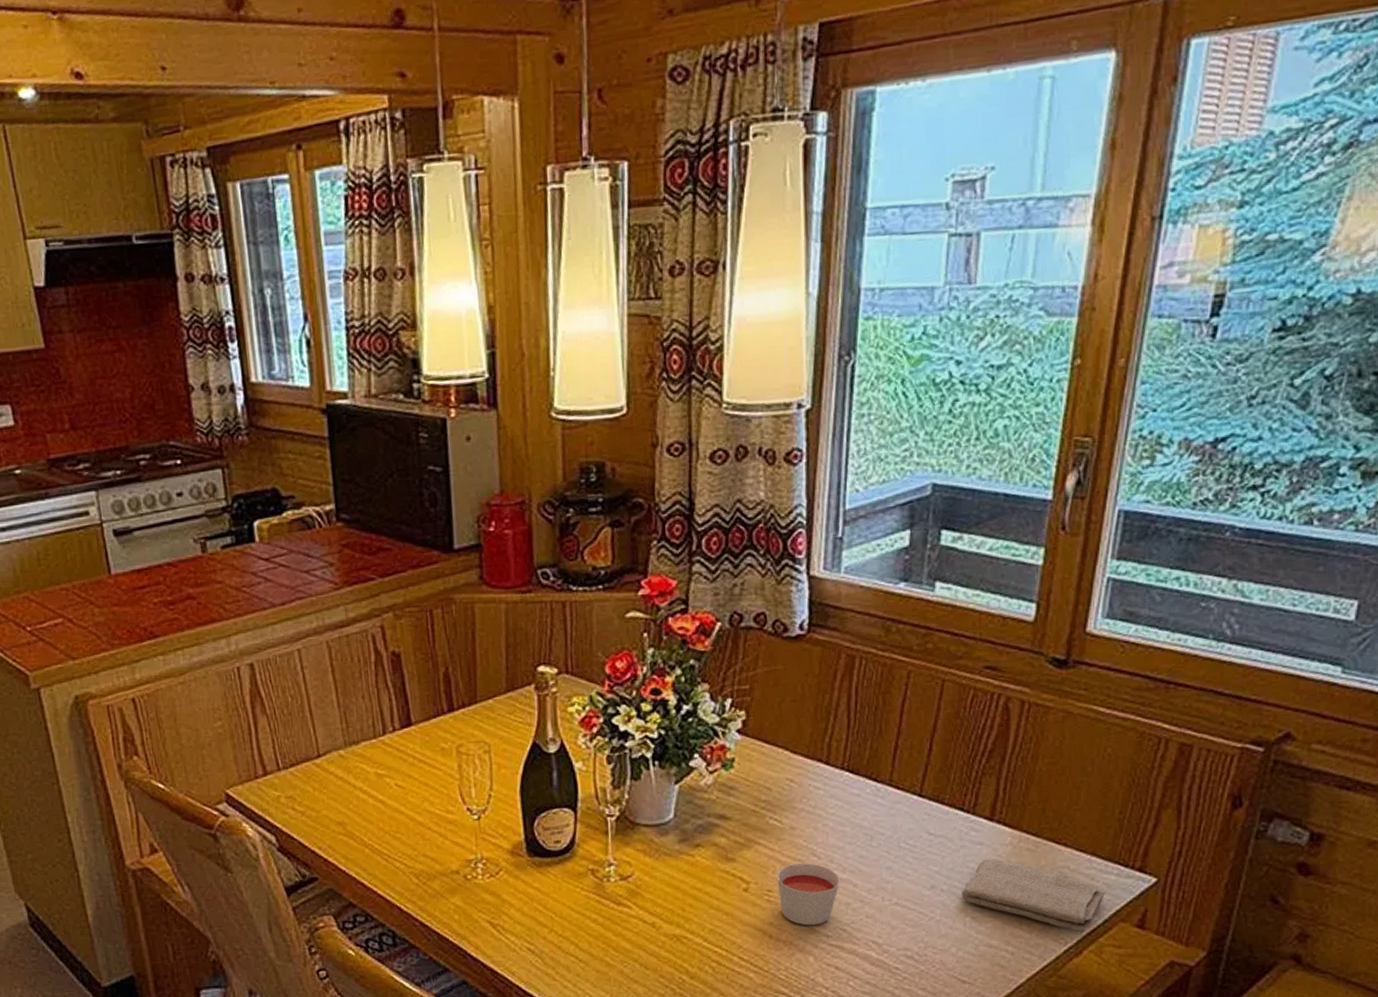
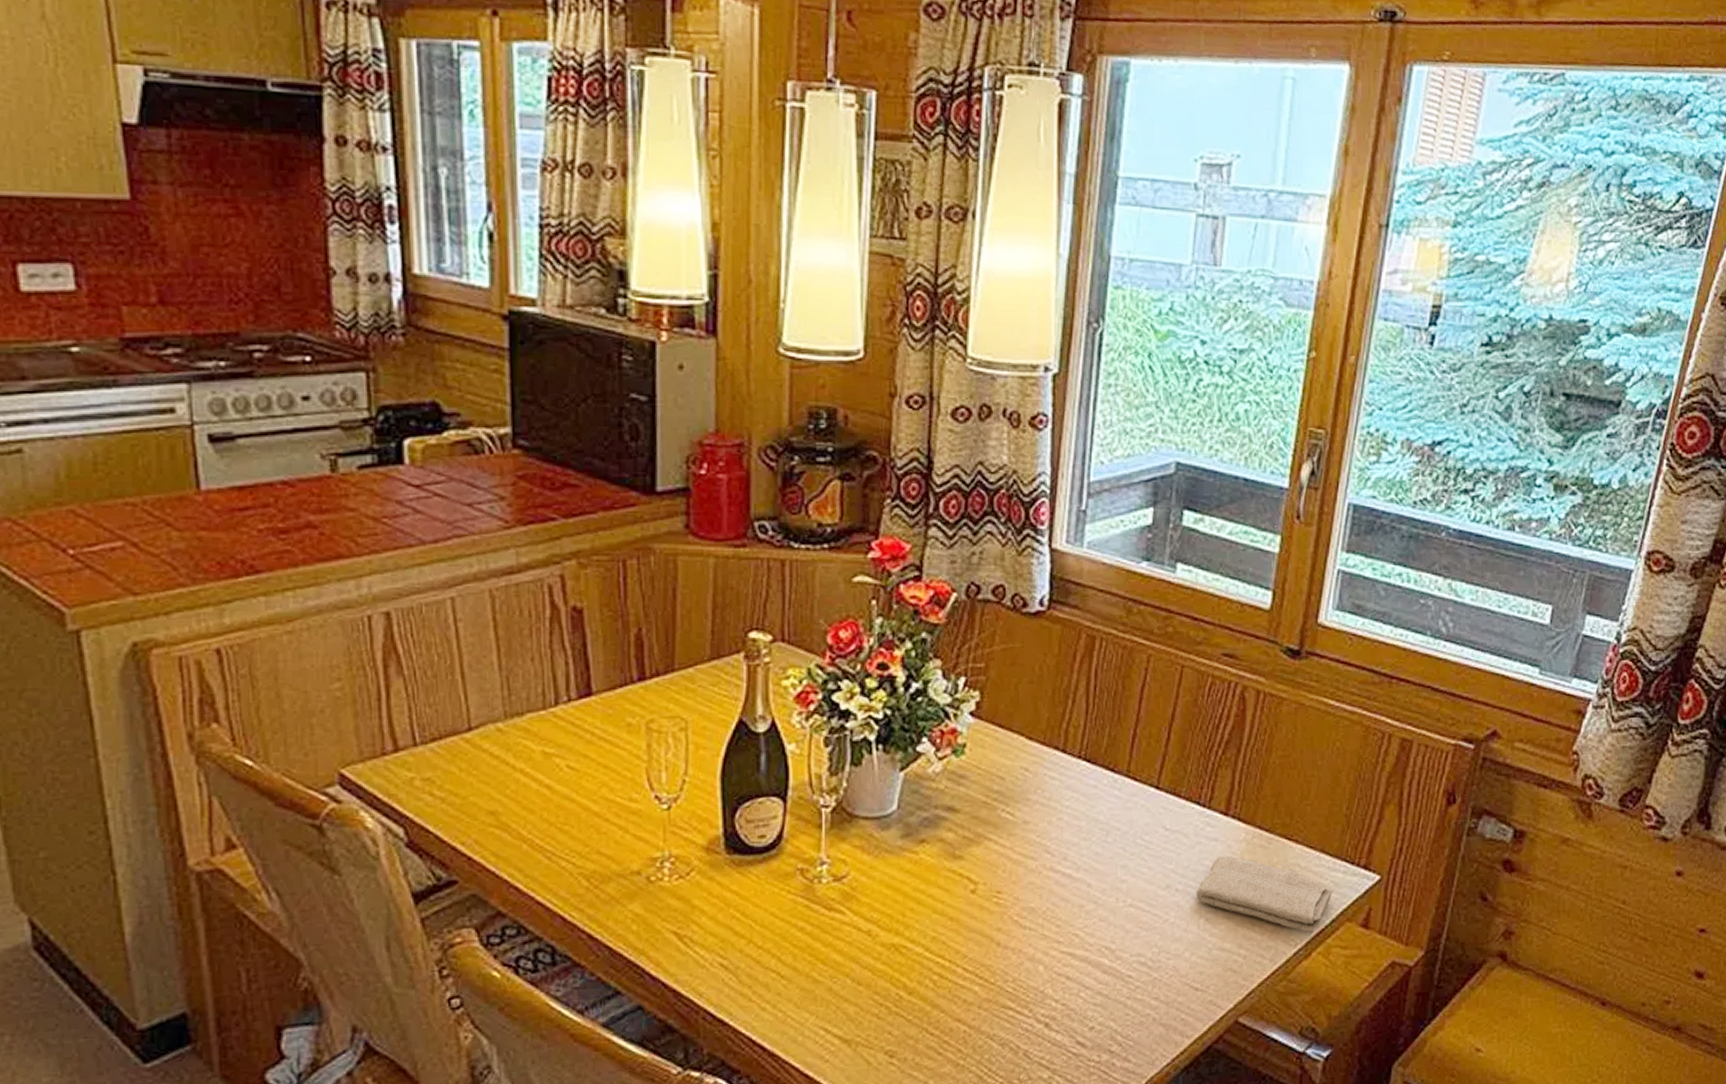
candle: present [776,862,840,926] -> none [1007,860,1074,931]

